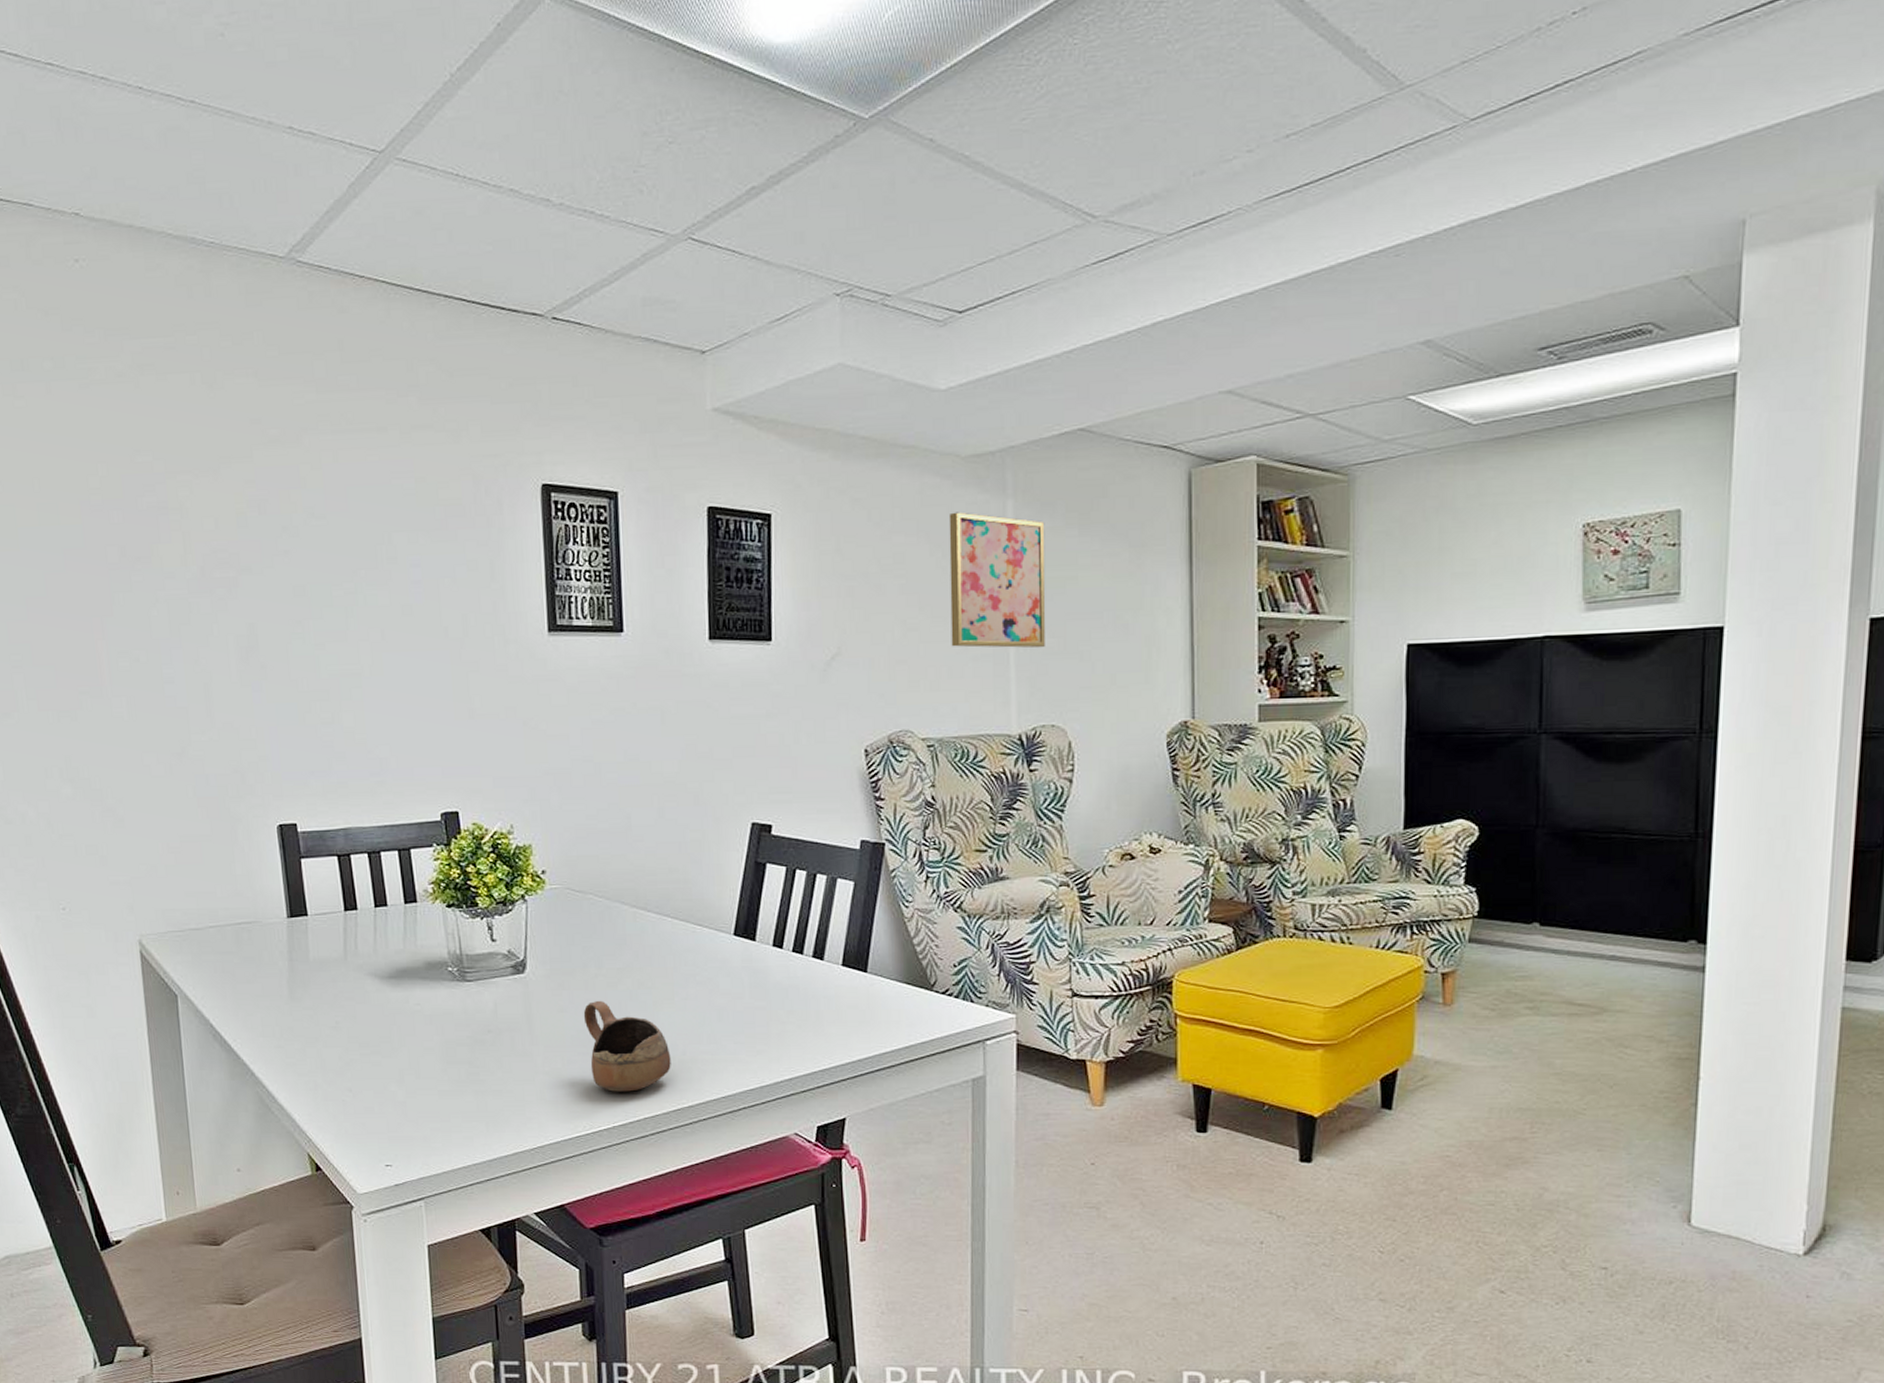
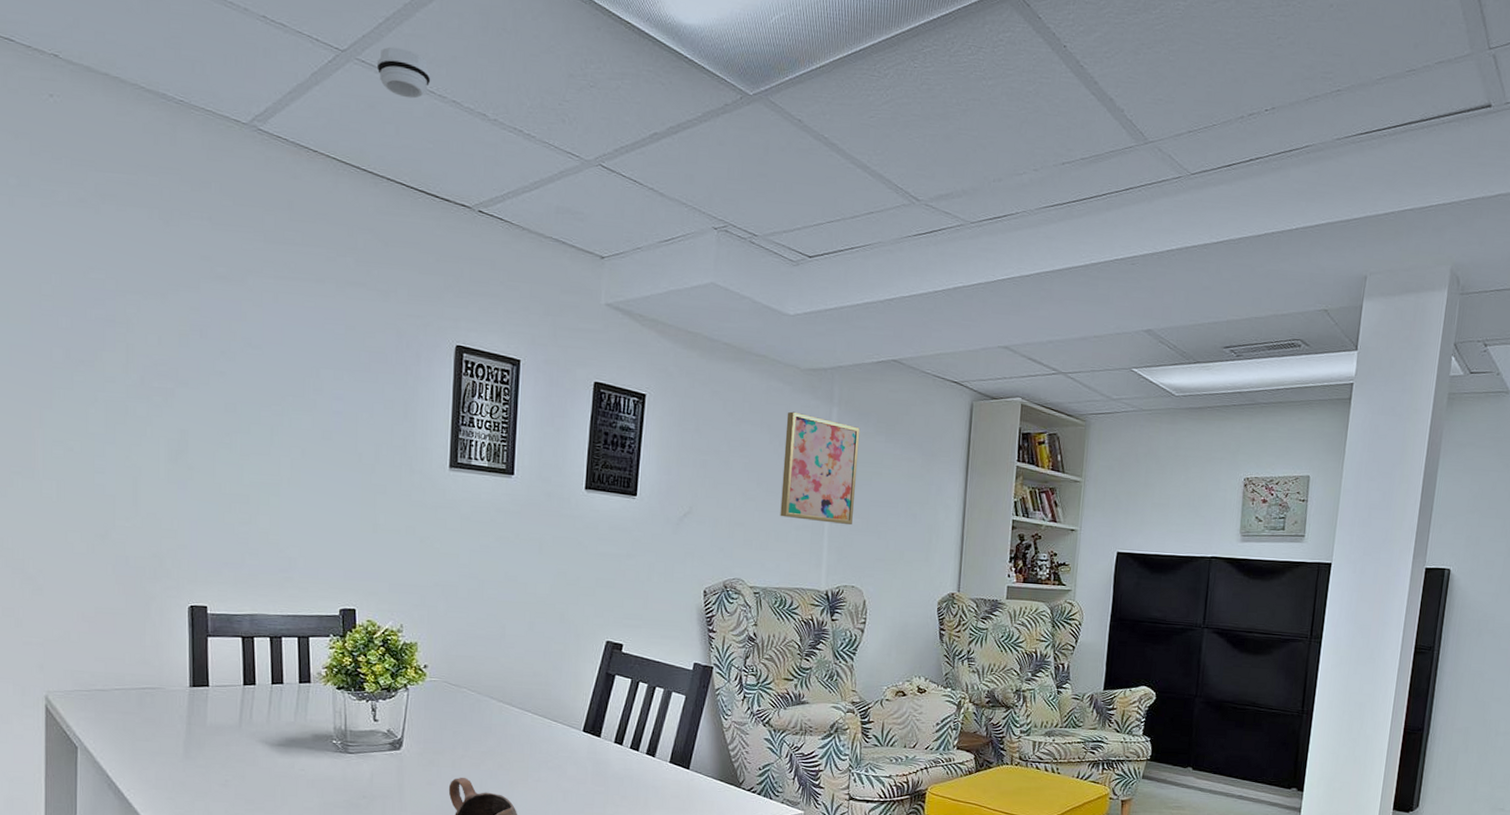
smoke detector: none [419,136,483,196] -> present [376,46,431,99]

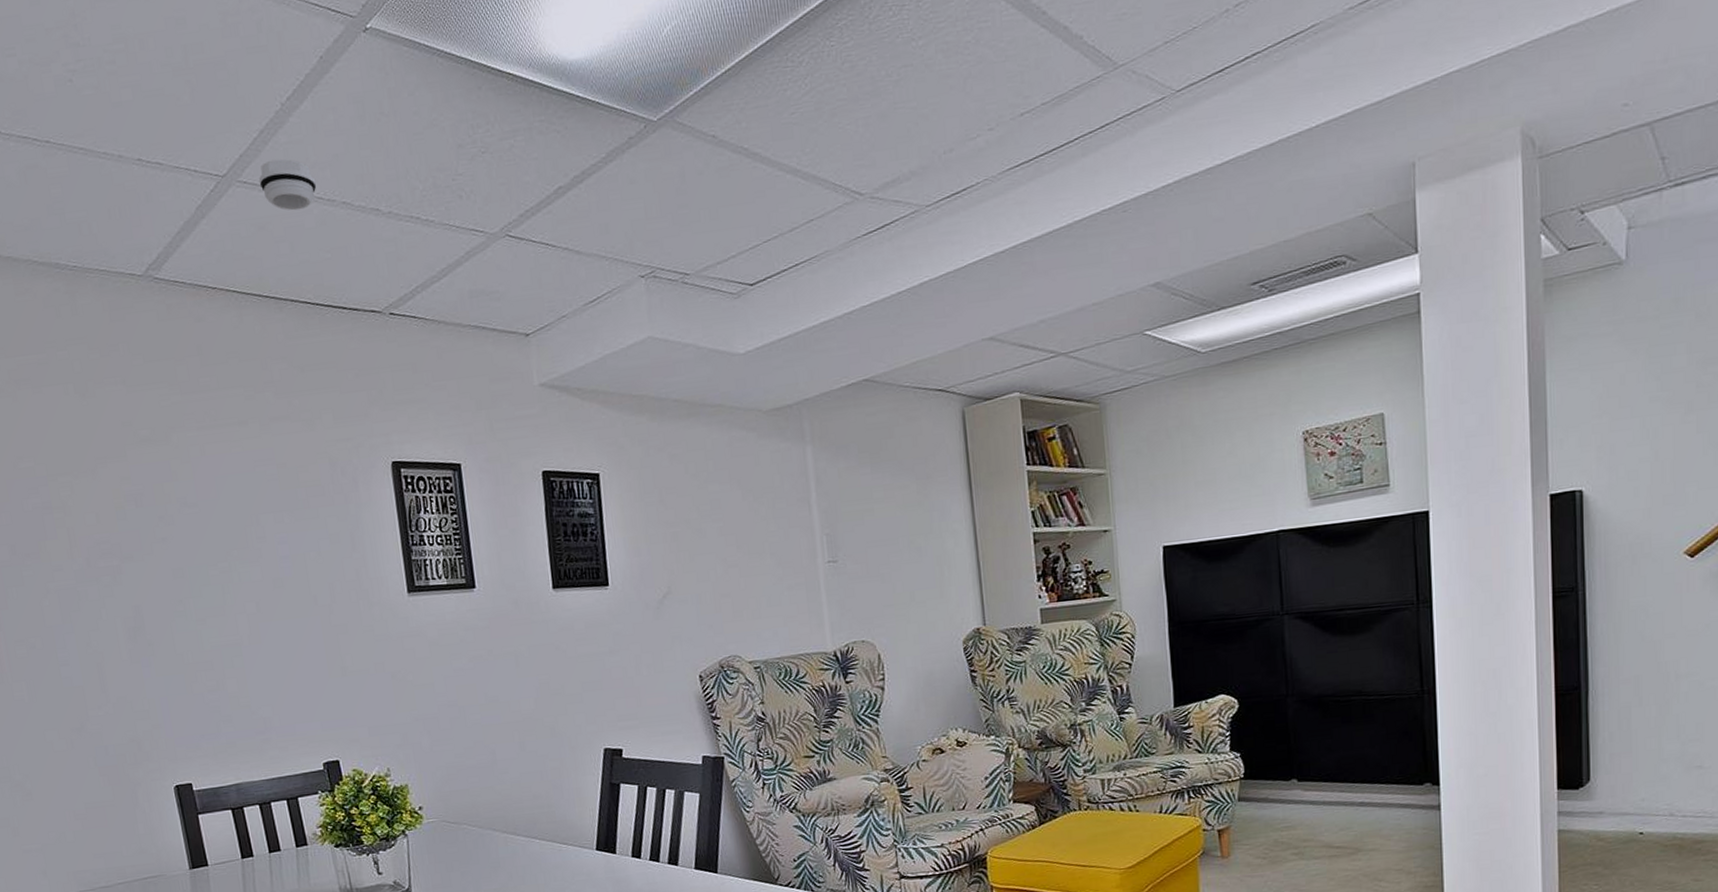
wall art: present [780,411,861,525] -> none [756,459,850,579]

